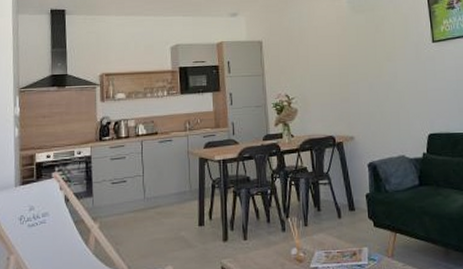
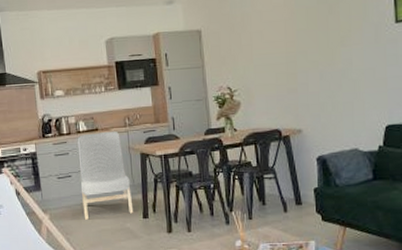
dining chair: none [135,135,189,228] -> present [77,131,134,220]

